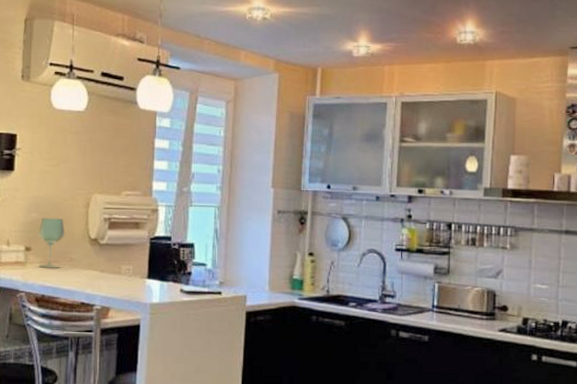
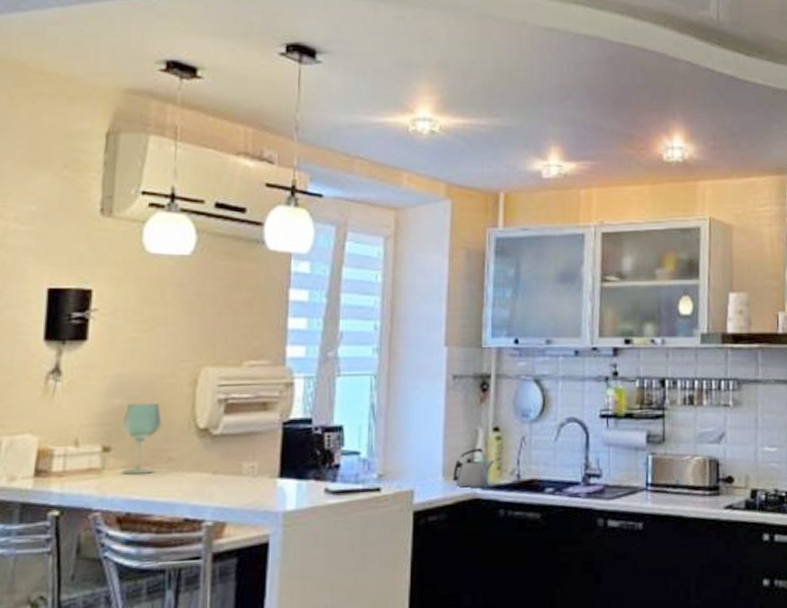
kettle: none [276,267,309,299] -> present [452,448,495,488]

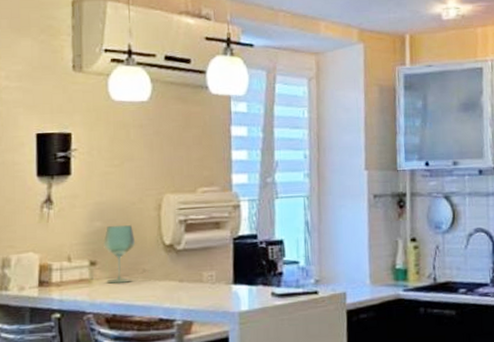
kettle: present [452,448,495,488] -> none [378,256,414,290]

